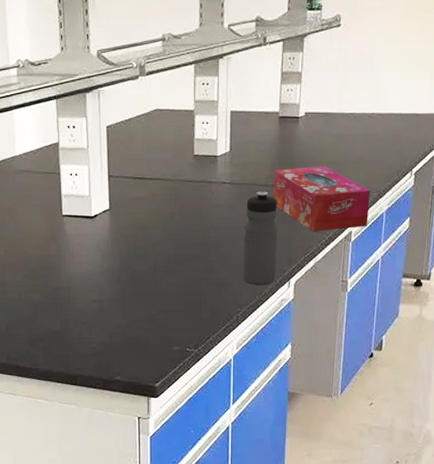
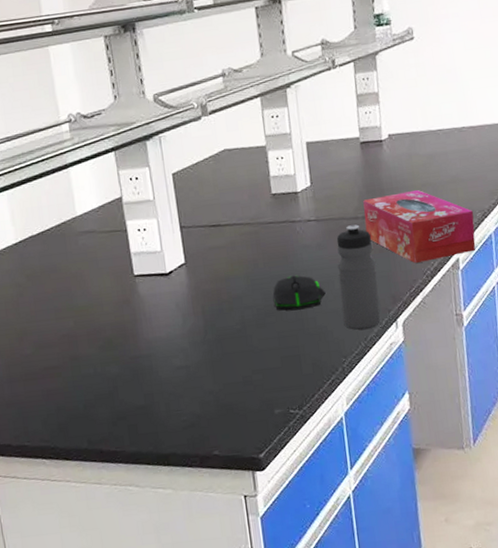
computer mouse: none [185,230,231,262] -> present [273,275,326,311]

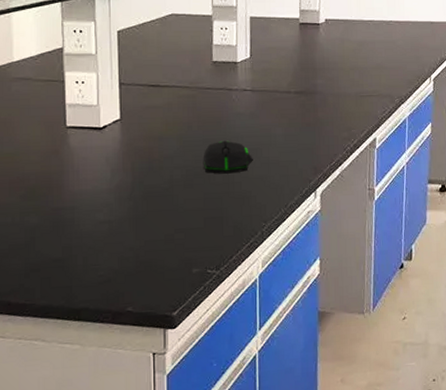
water bottle: present [336,224,381,330] -> none [266,98,302,197]
tissue box: present [363,190,476,263] -> none [296,73,392,139]

